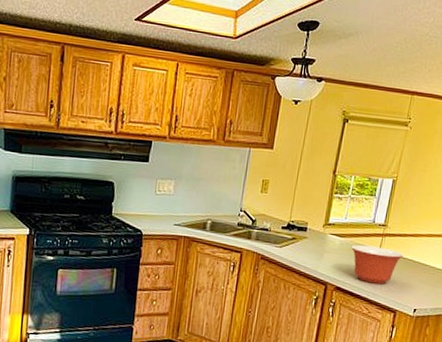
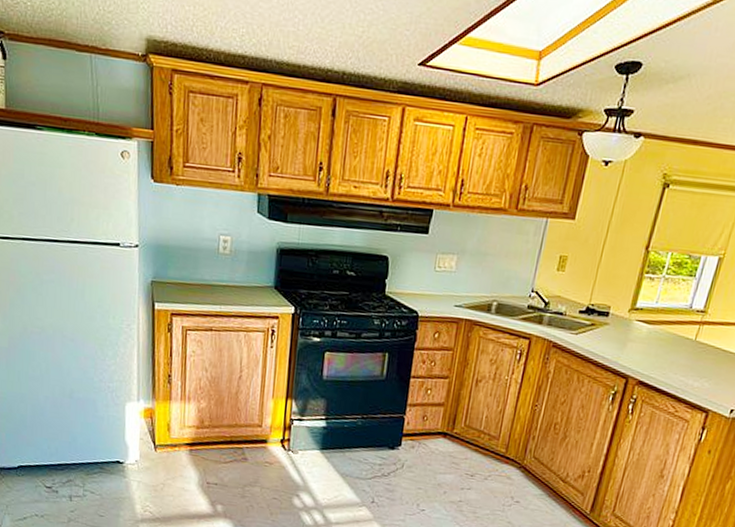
mixing bowl: present [351,245,404,284] -> none [660,333,725,380]

